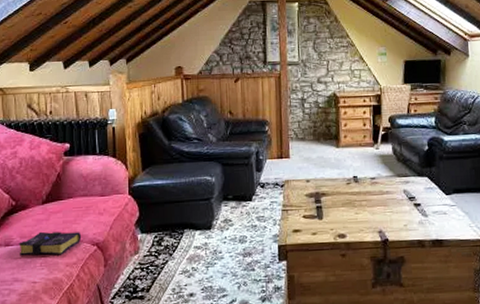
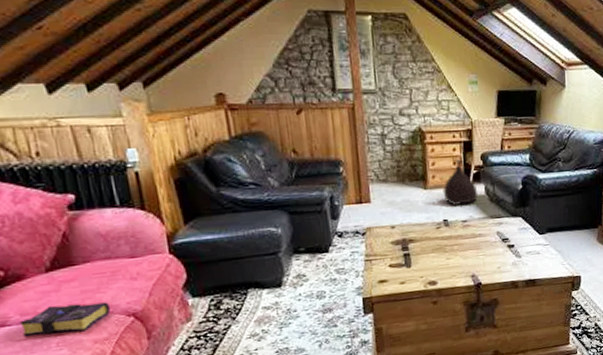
bag: none [353,121,386,164] -> present [443,159,478,207]

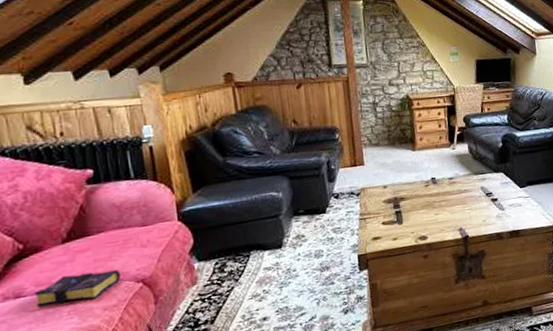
bag: present [443,159,478,207] -> none [430,122,463,165]

